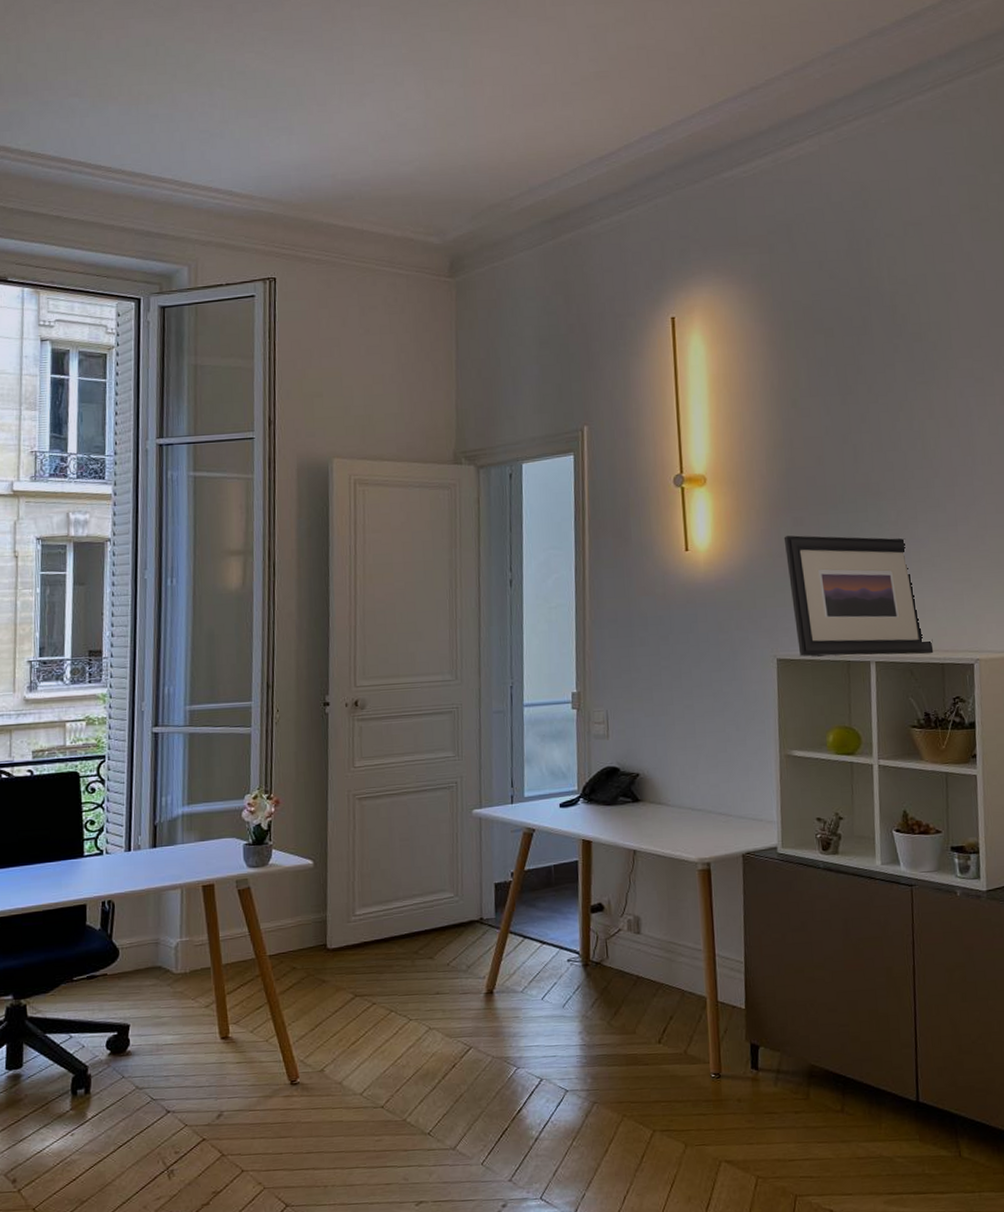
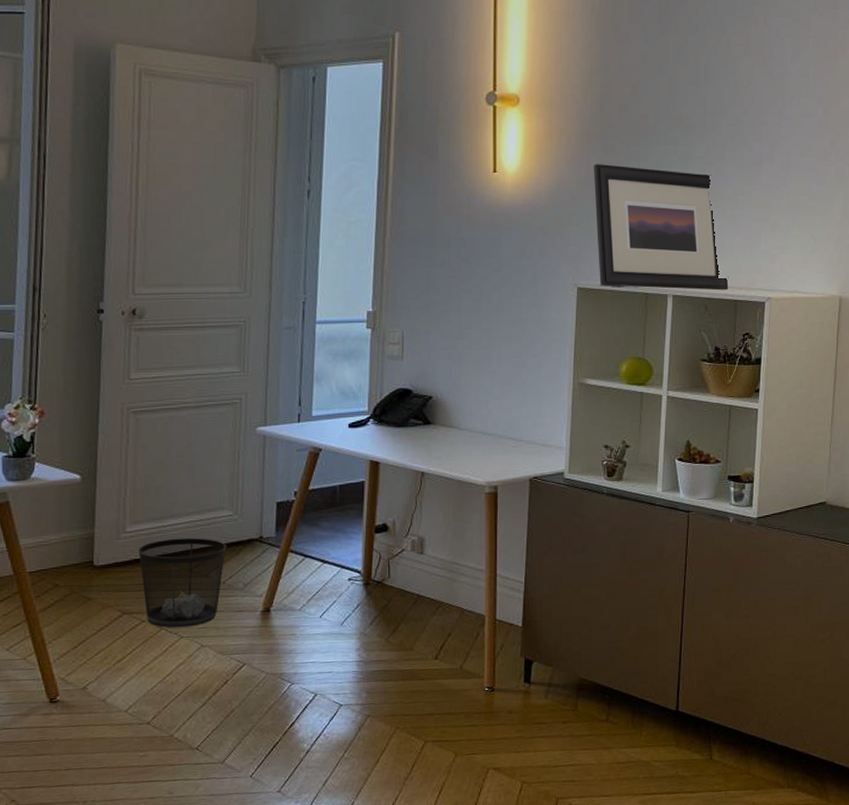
waste bin: none [367,920,449,1011] -> present [138,537,227,628]

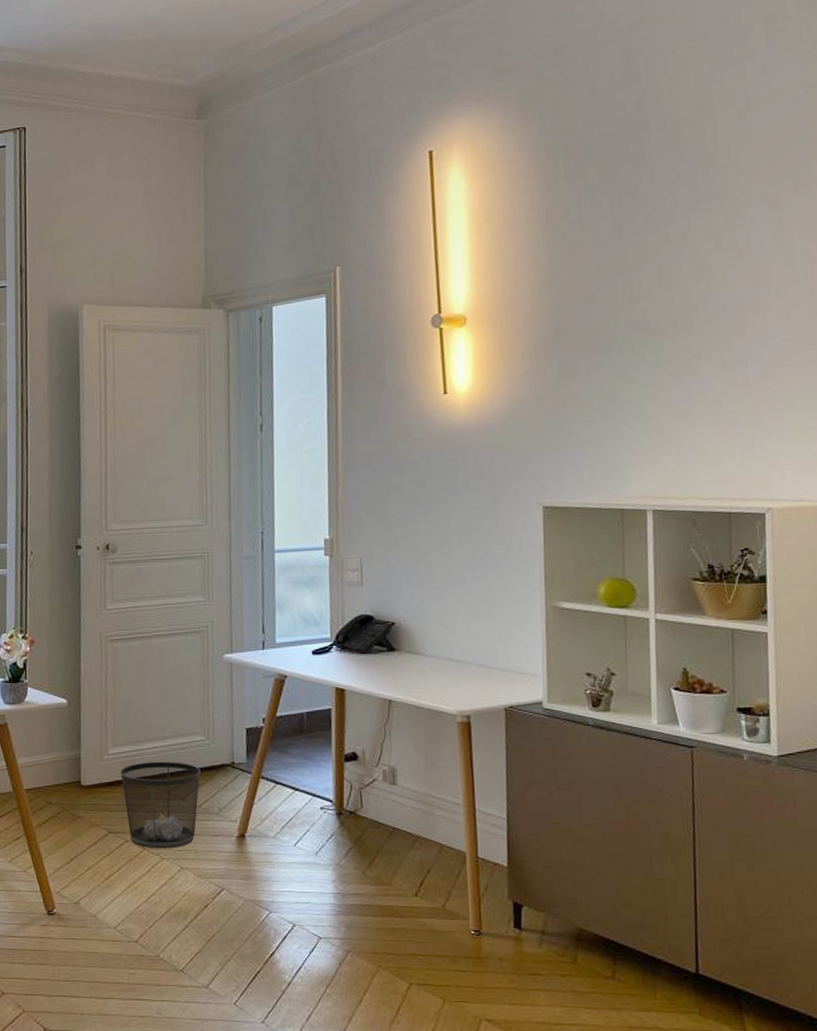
picture frame: present [593,164,729,291] -> none [550,377,719,504]

